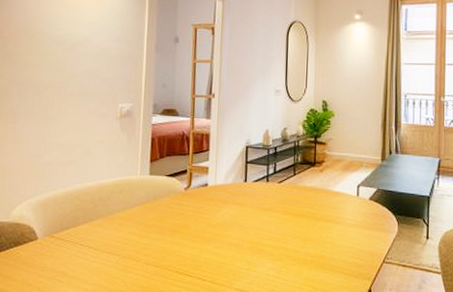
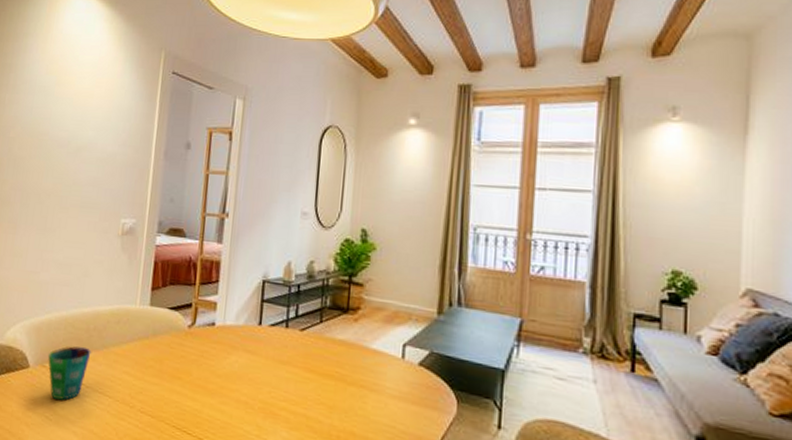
cup: none [55,216,98,263] -> present [47,346,91,400]

